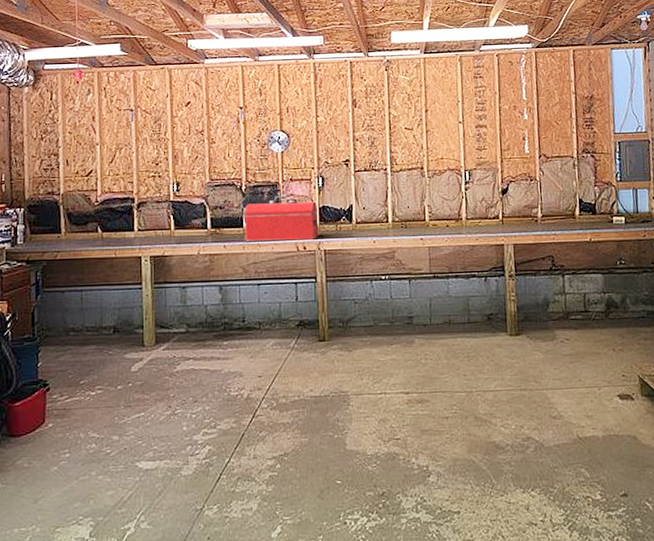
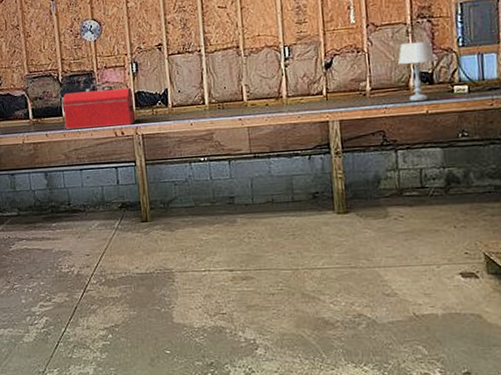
table lamp: none [566,174,597,230] -> present [398,41,435,102]

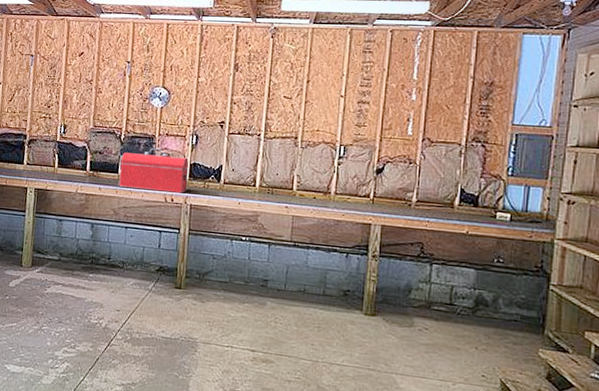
table lamp: present [398,41,435,102] -> none [447,162,483,222]

